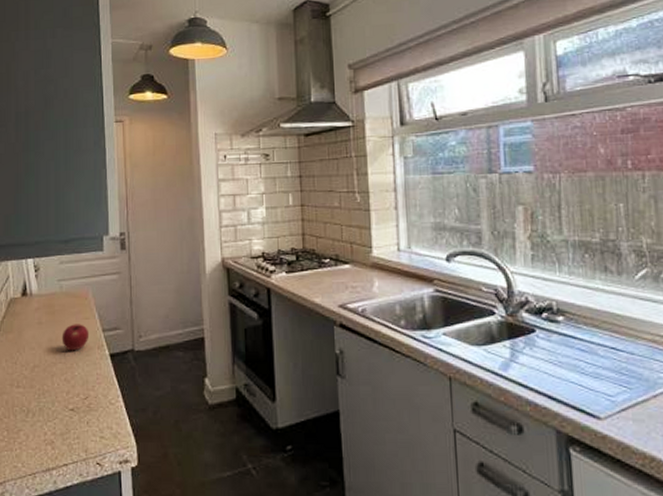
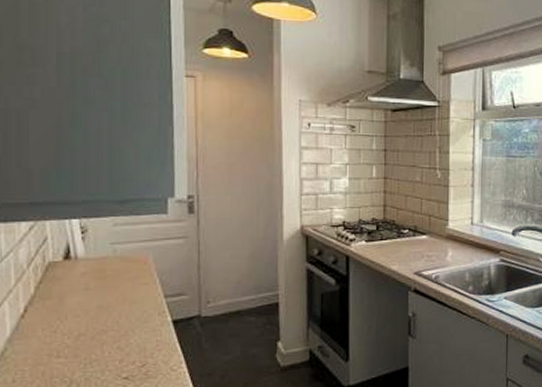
apple: present [61,324,90,351] -> none [114,289,149,318]

